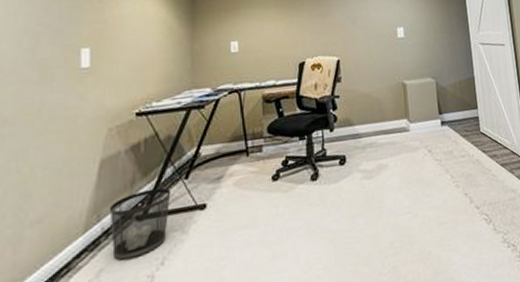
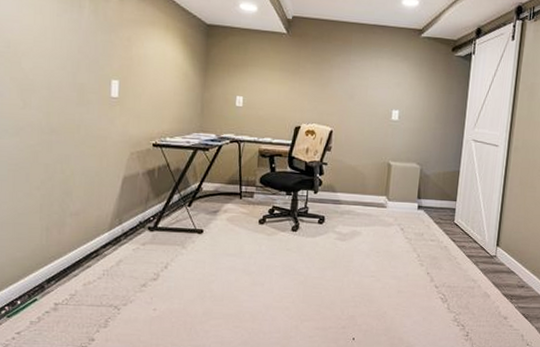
waste bin: present [109,187,171,261] -> none [128,208,177,258]

